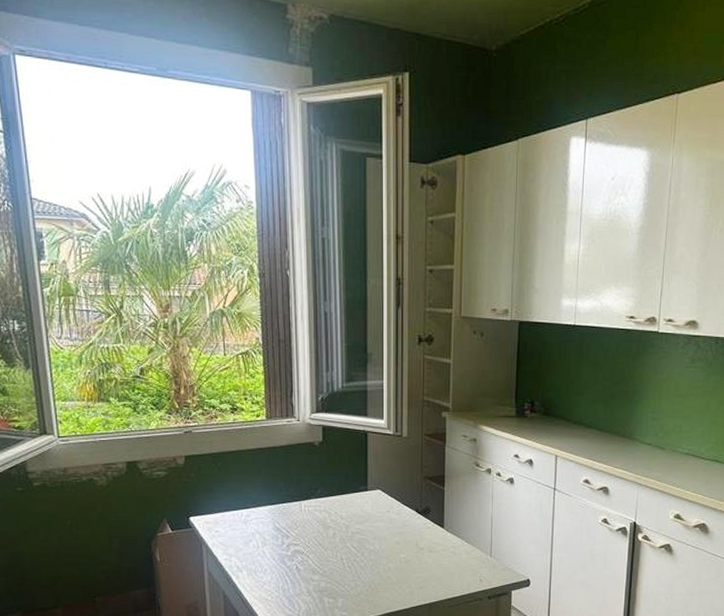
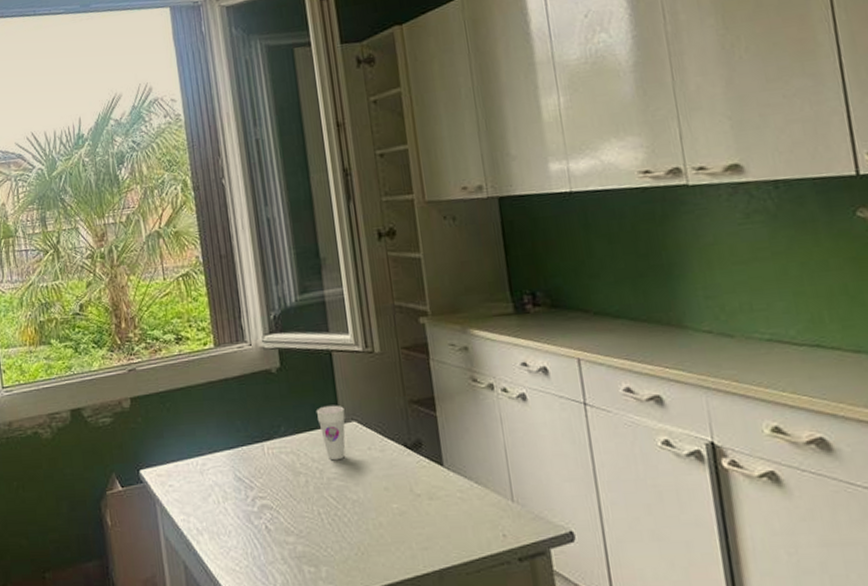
cup: none [349,475,372,519] -> present [317,405,346,461]

